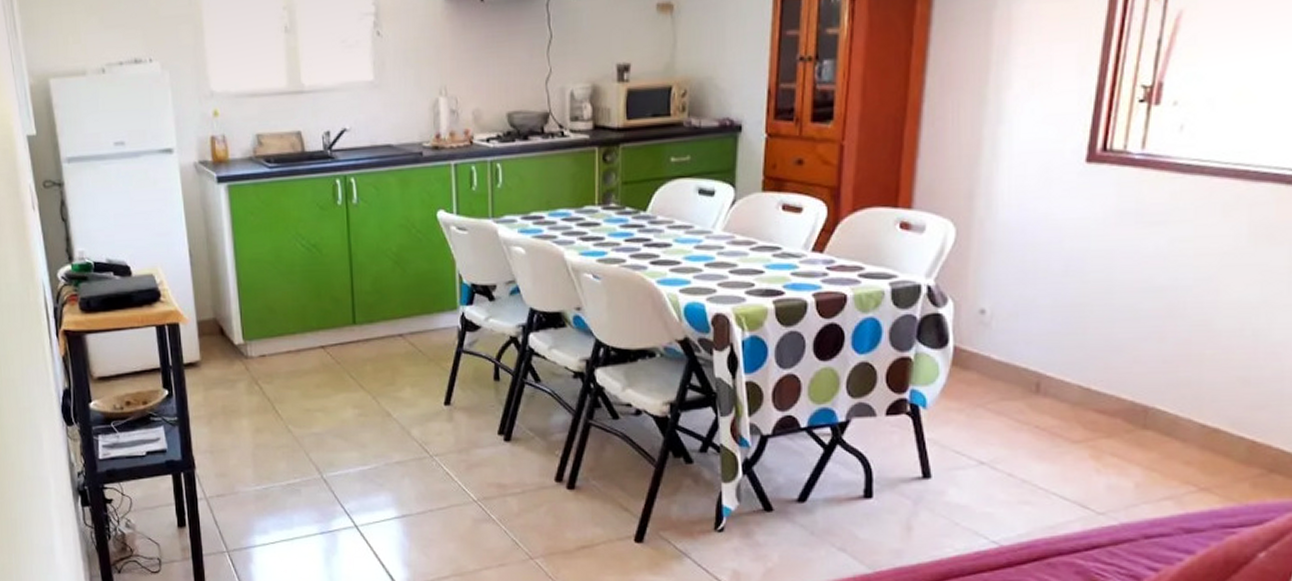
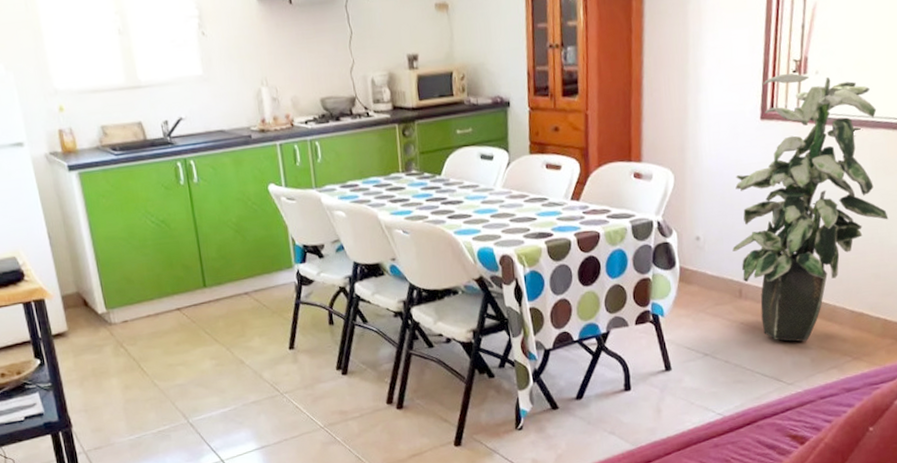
indoor plant: none [1031,103,1270,460] -> present [732,73,889,342]

